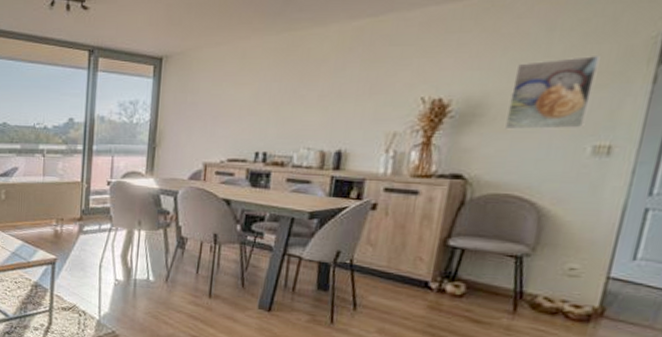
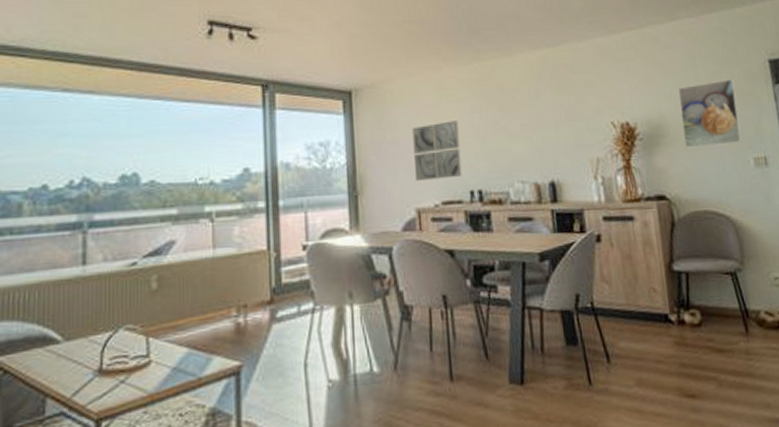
wall art: none [206,88,256,140] -> present [412,120,463,180]

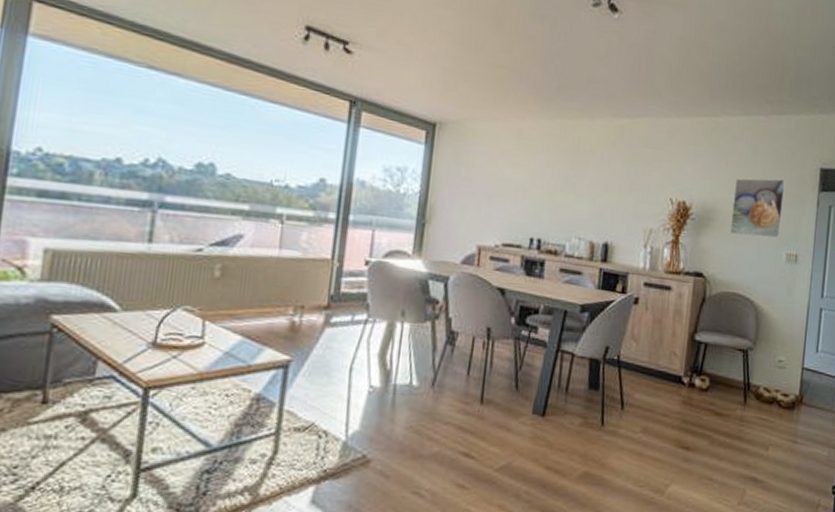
wall art: present [412,120,463,180] -> none [481,169,531,224]

